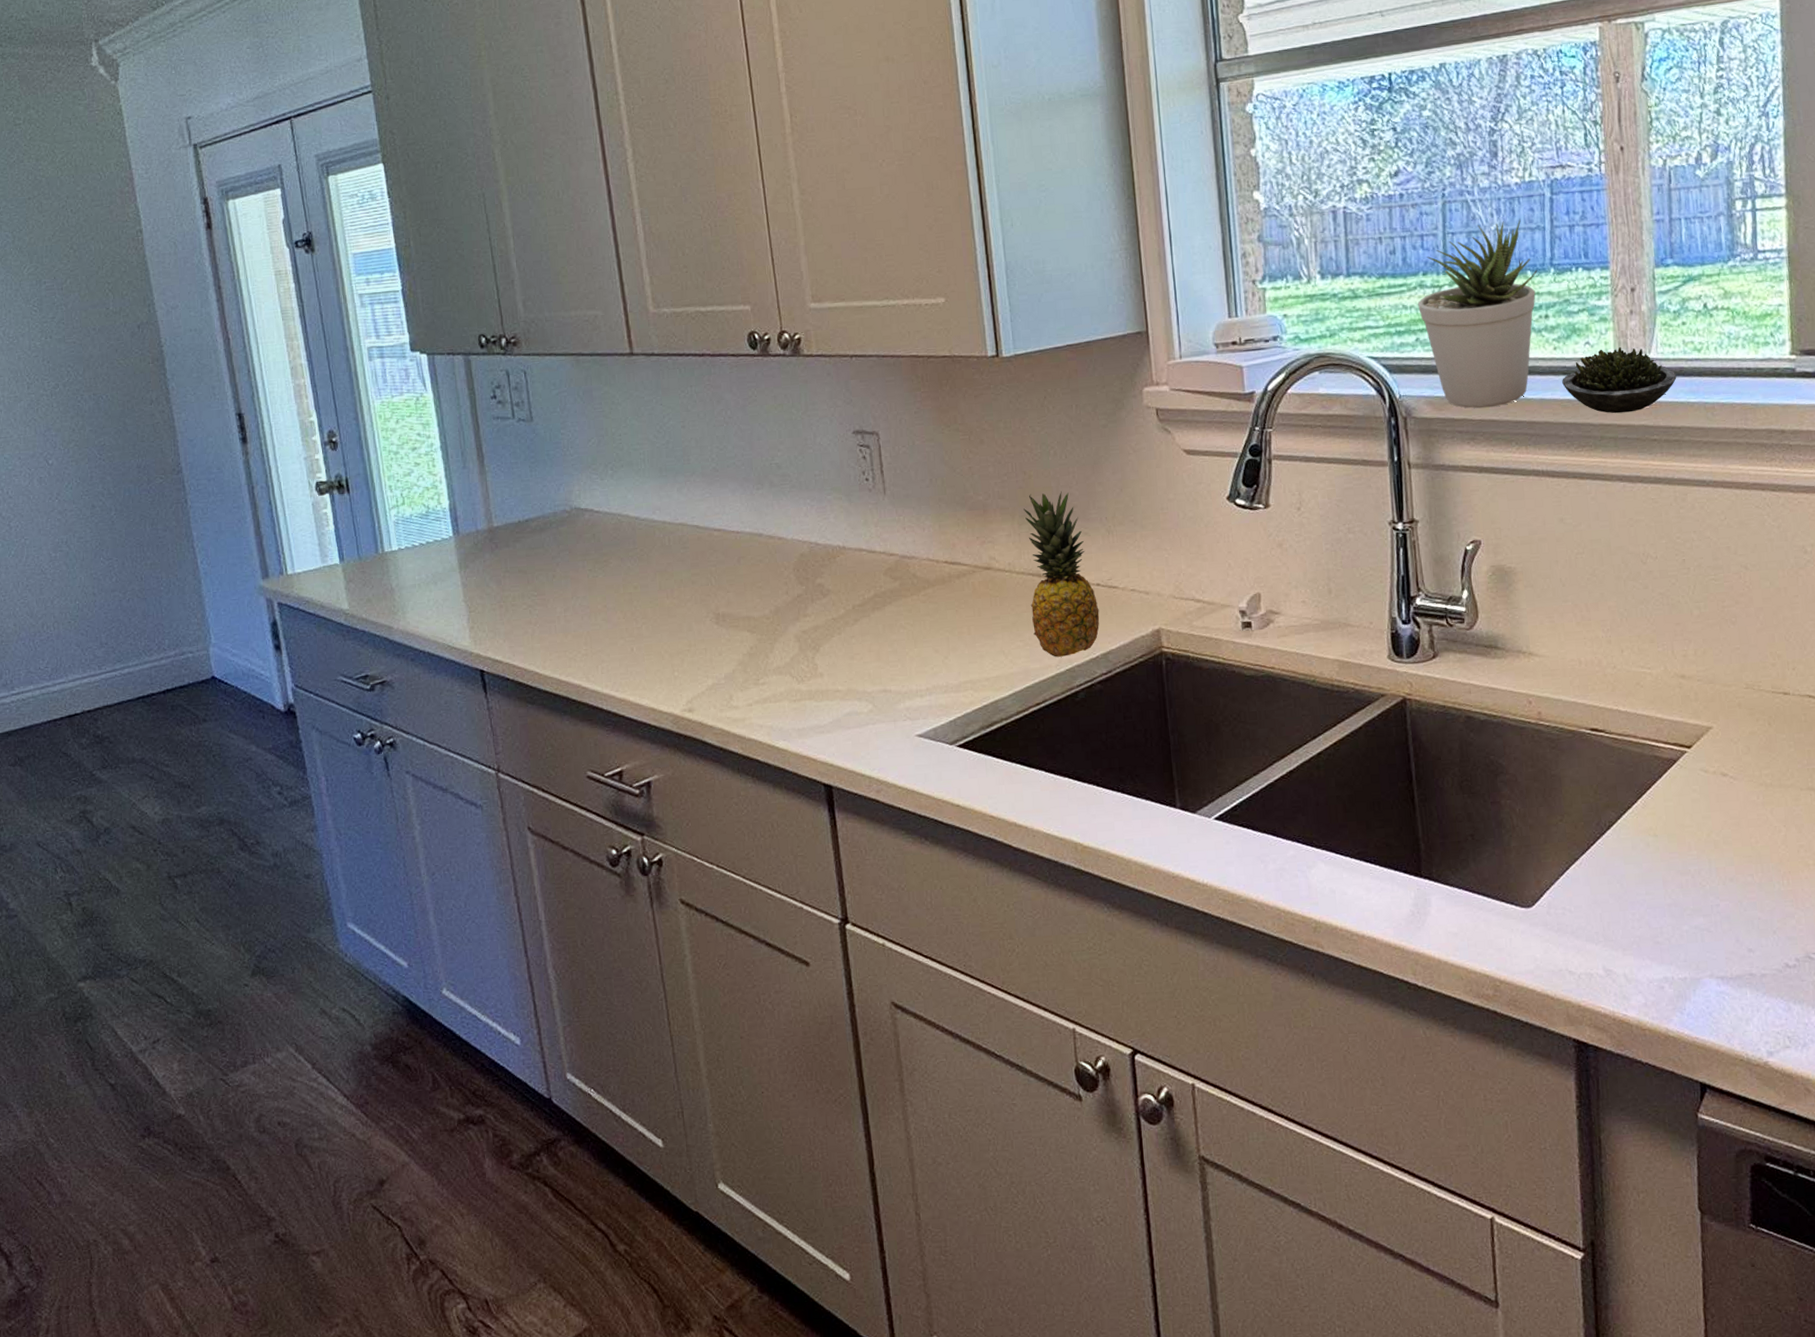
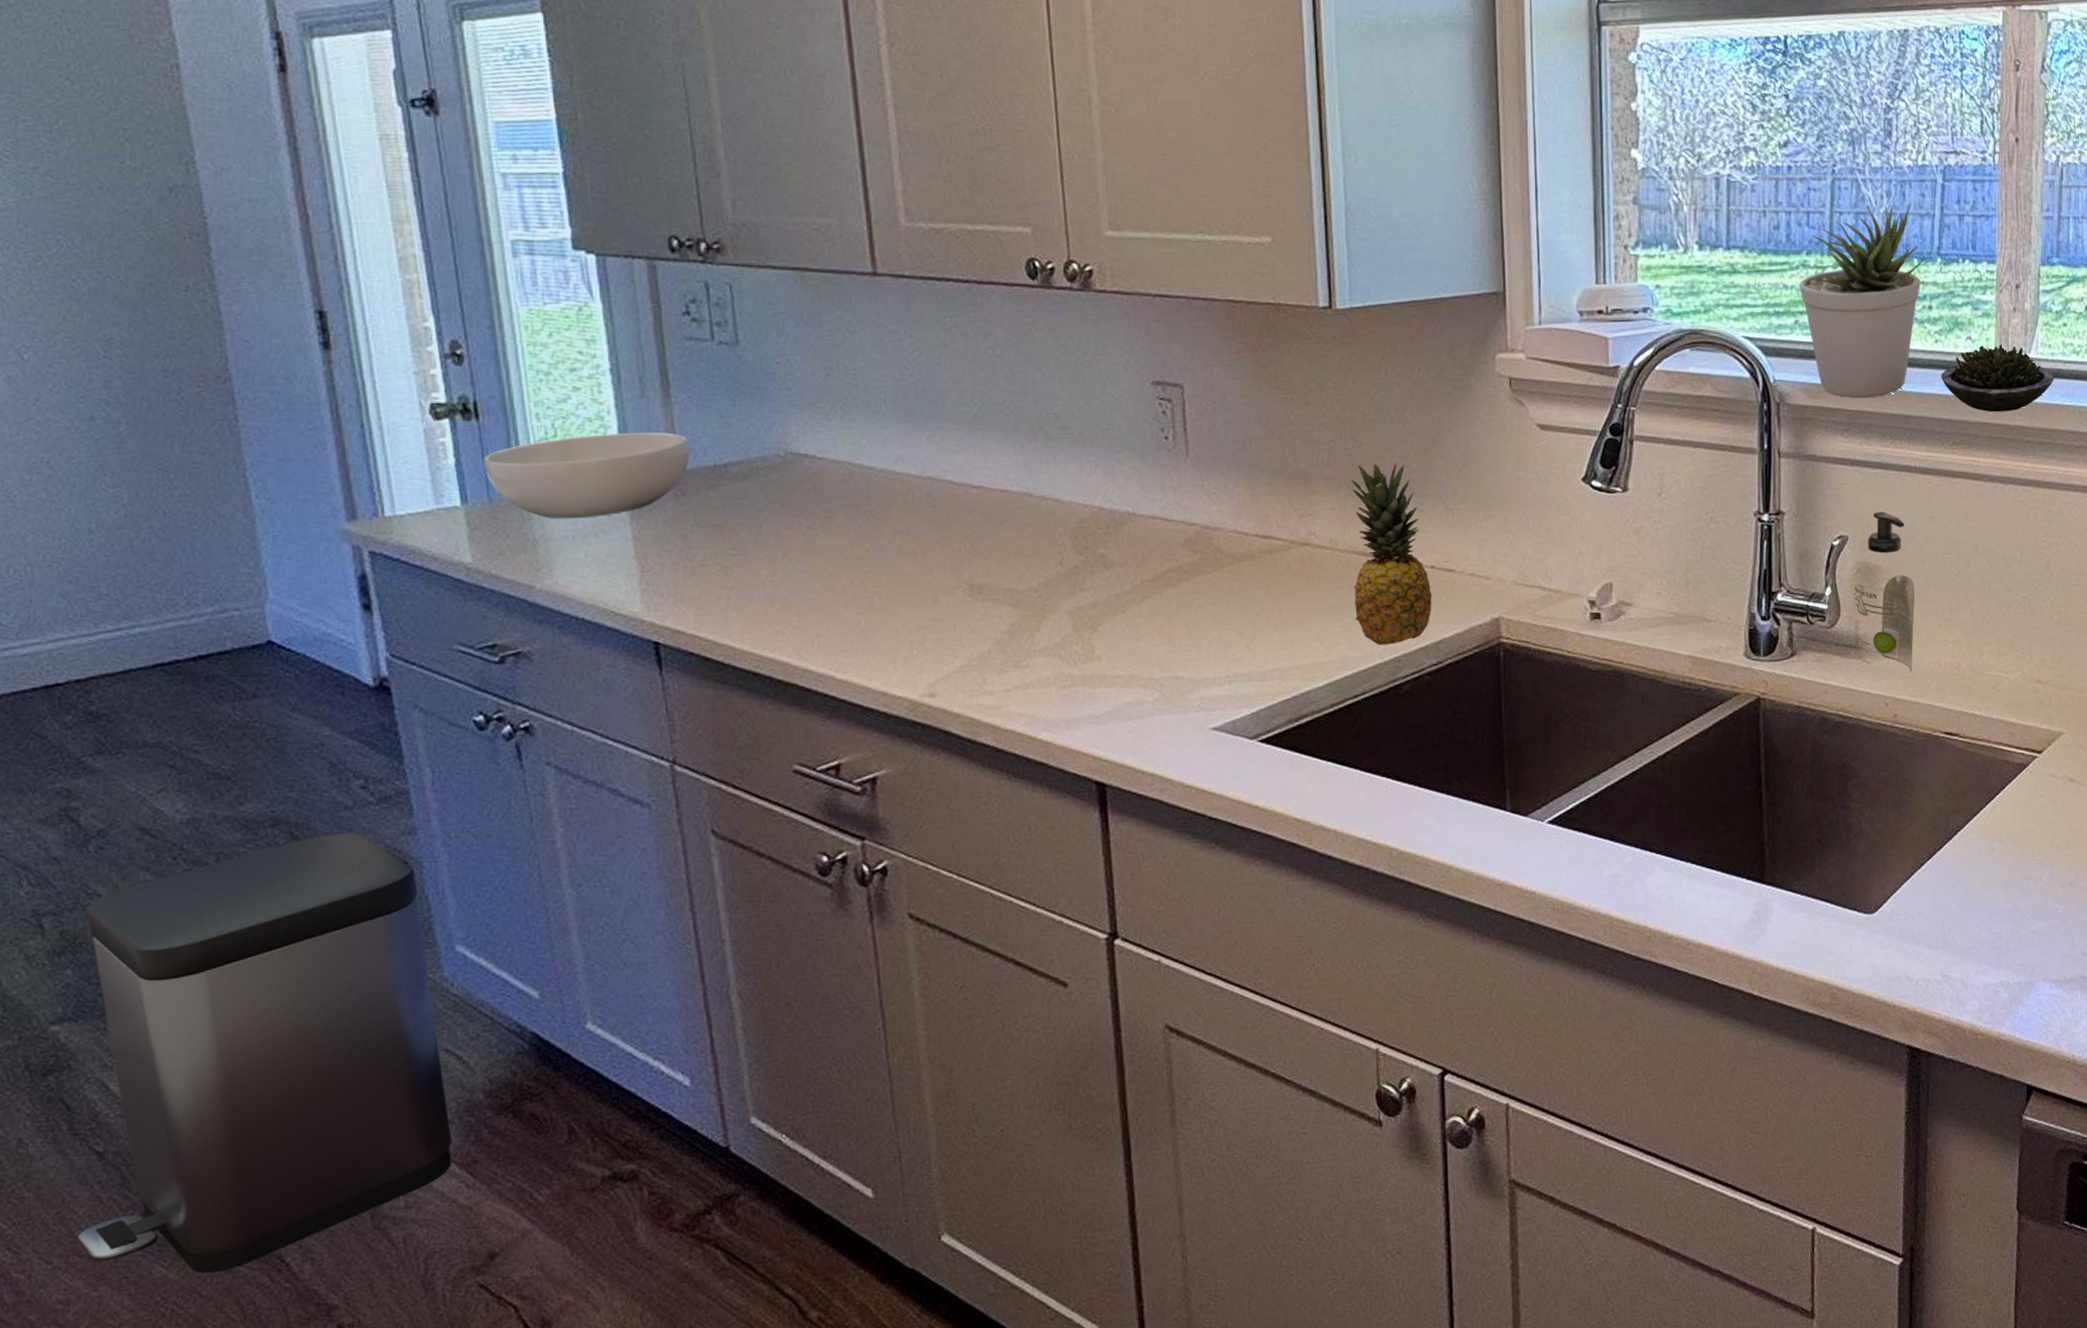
pedal bin: none [99,830,350,1186] -> present [76,833,452,1273]
bowl: none [354,496,501,571] -> present [483,432,690,519]
soap dispenser: none [1490,515,1554,670] -> present [1854,512,1915,672]

